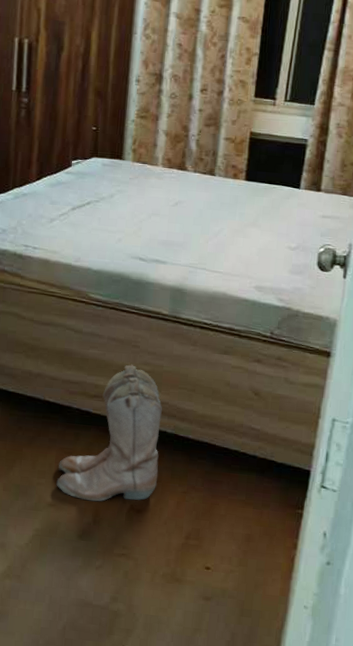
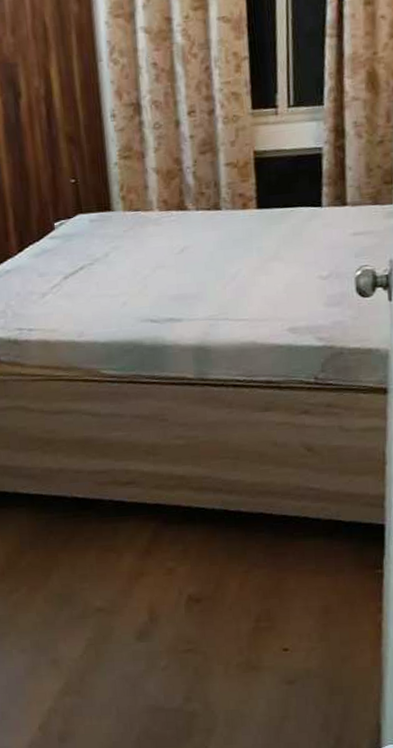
boots: present [56,364,163,502] -> none [100,440,214,599]

